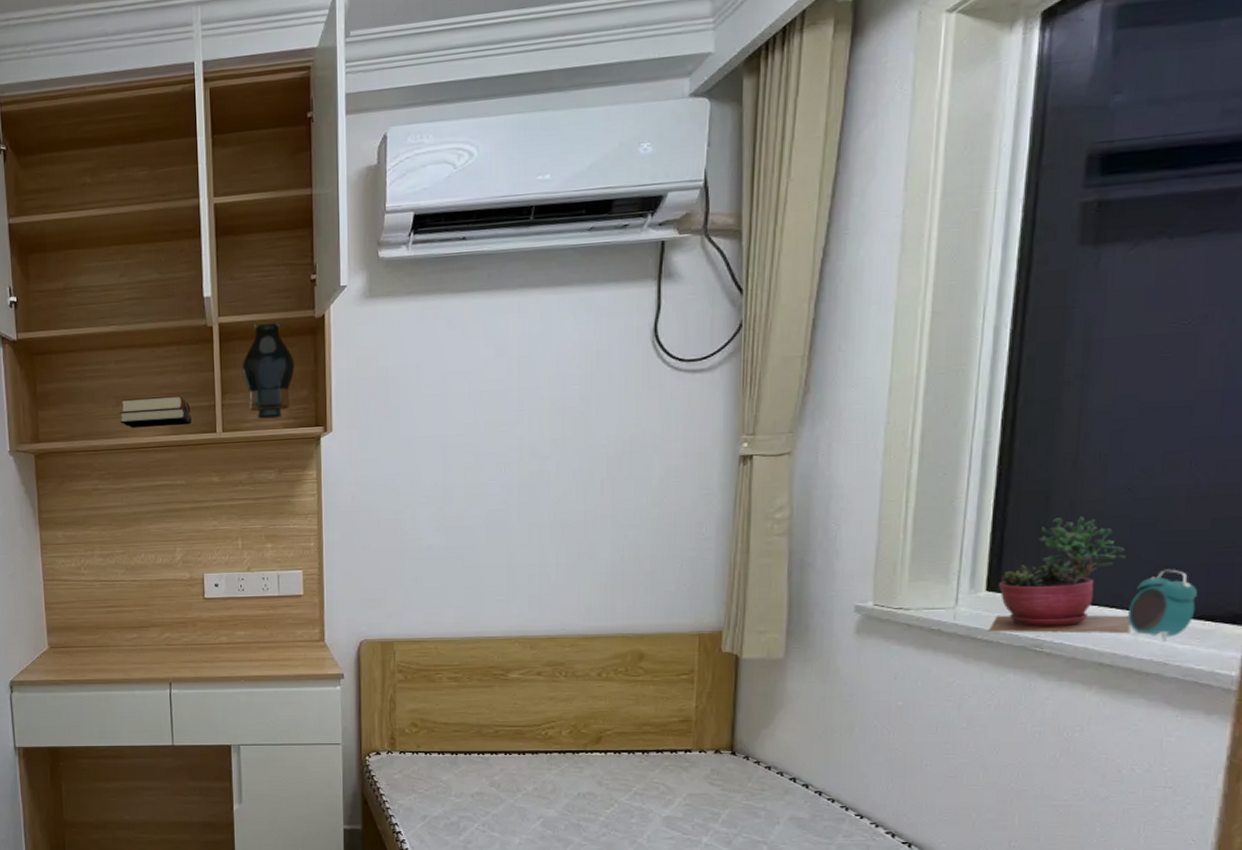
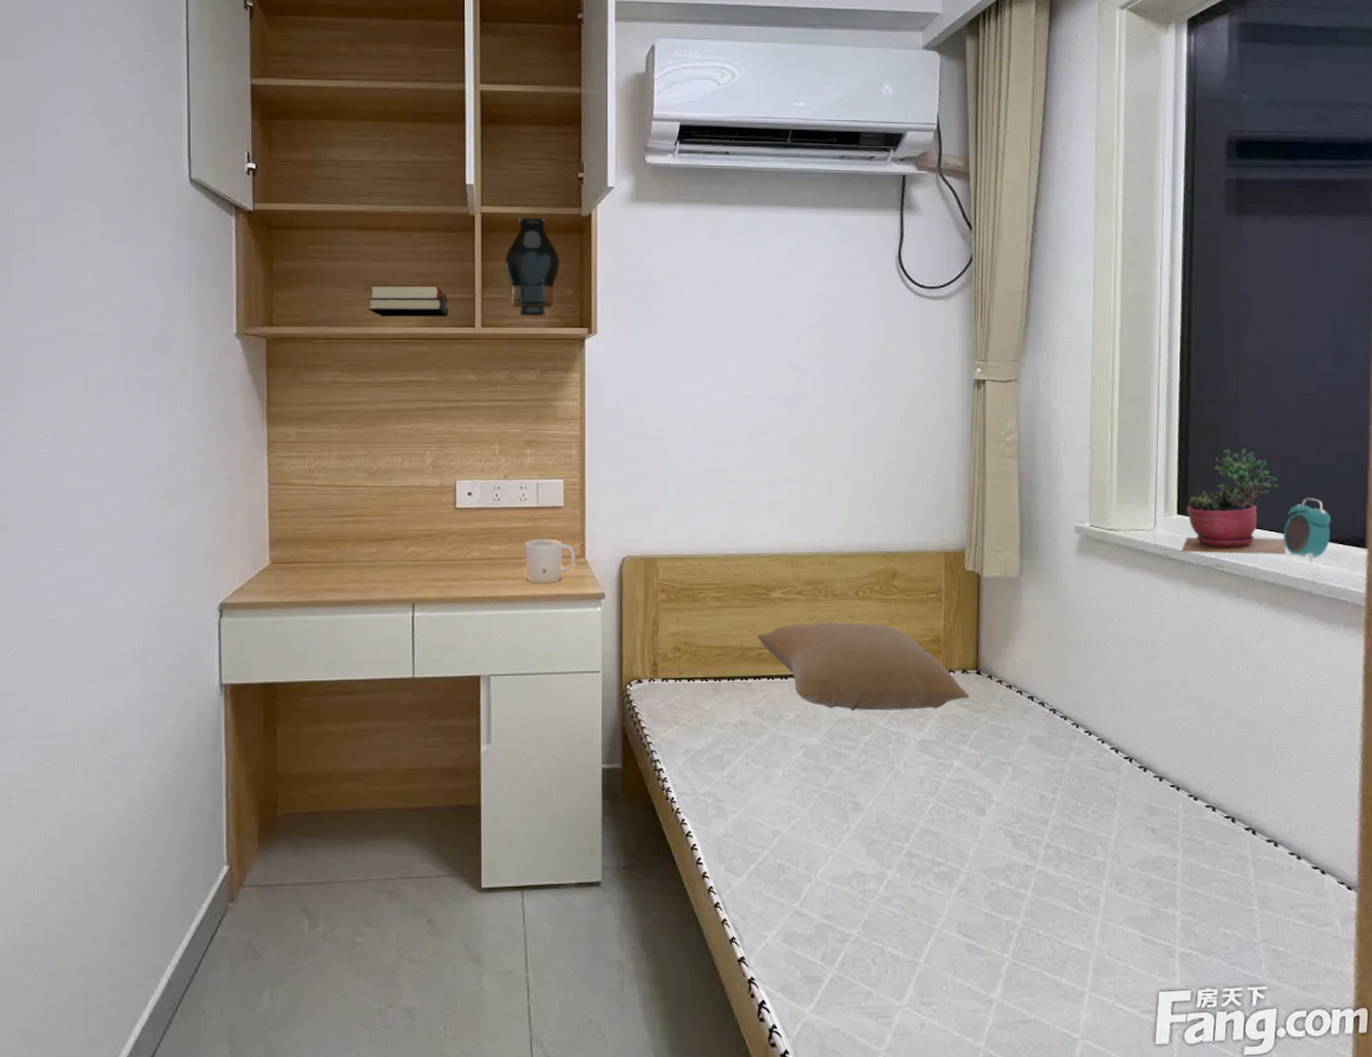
mug: none [267,624,316,666] -> present [524,538,576,585]
pillow: none [494,702,722,787] -> present [757,622,969,711]

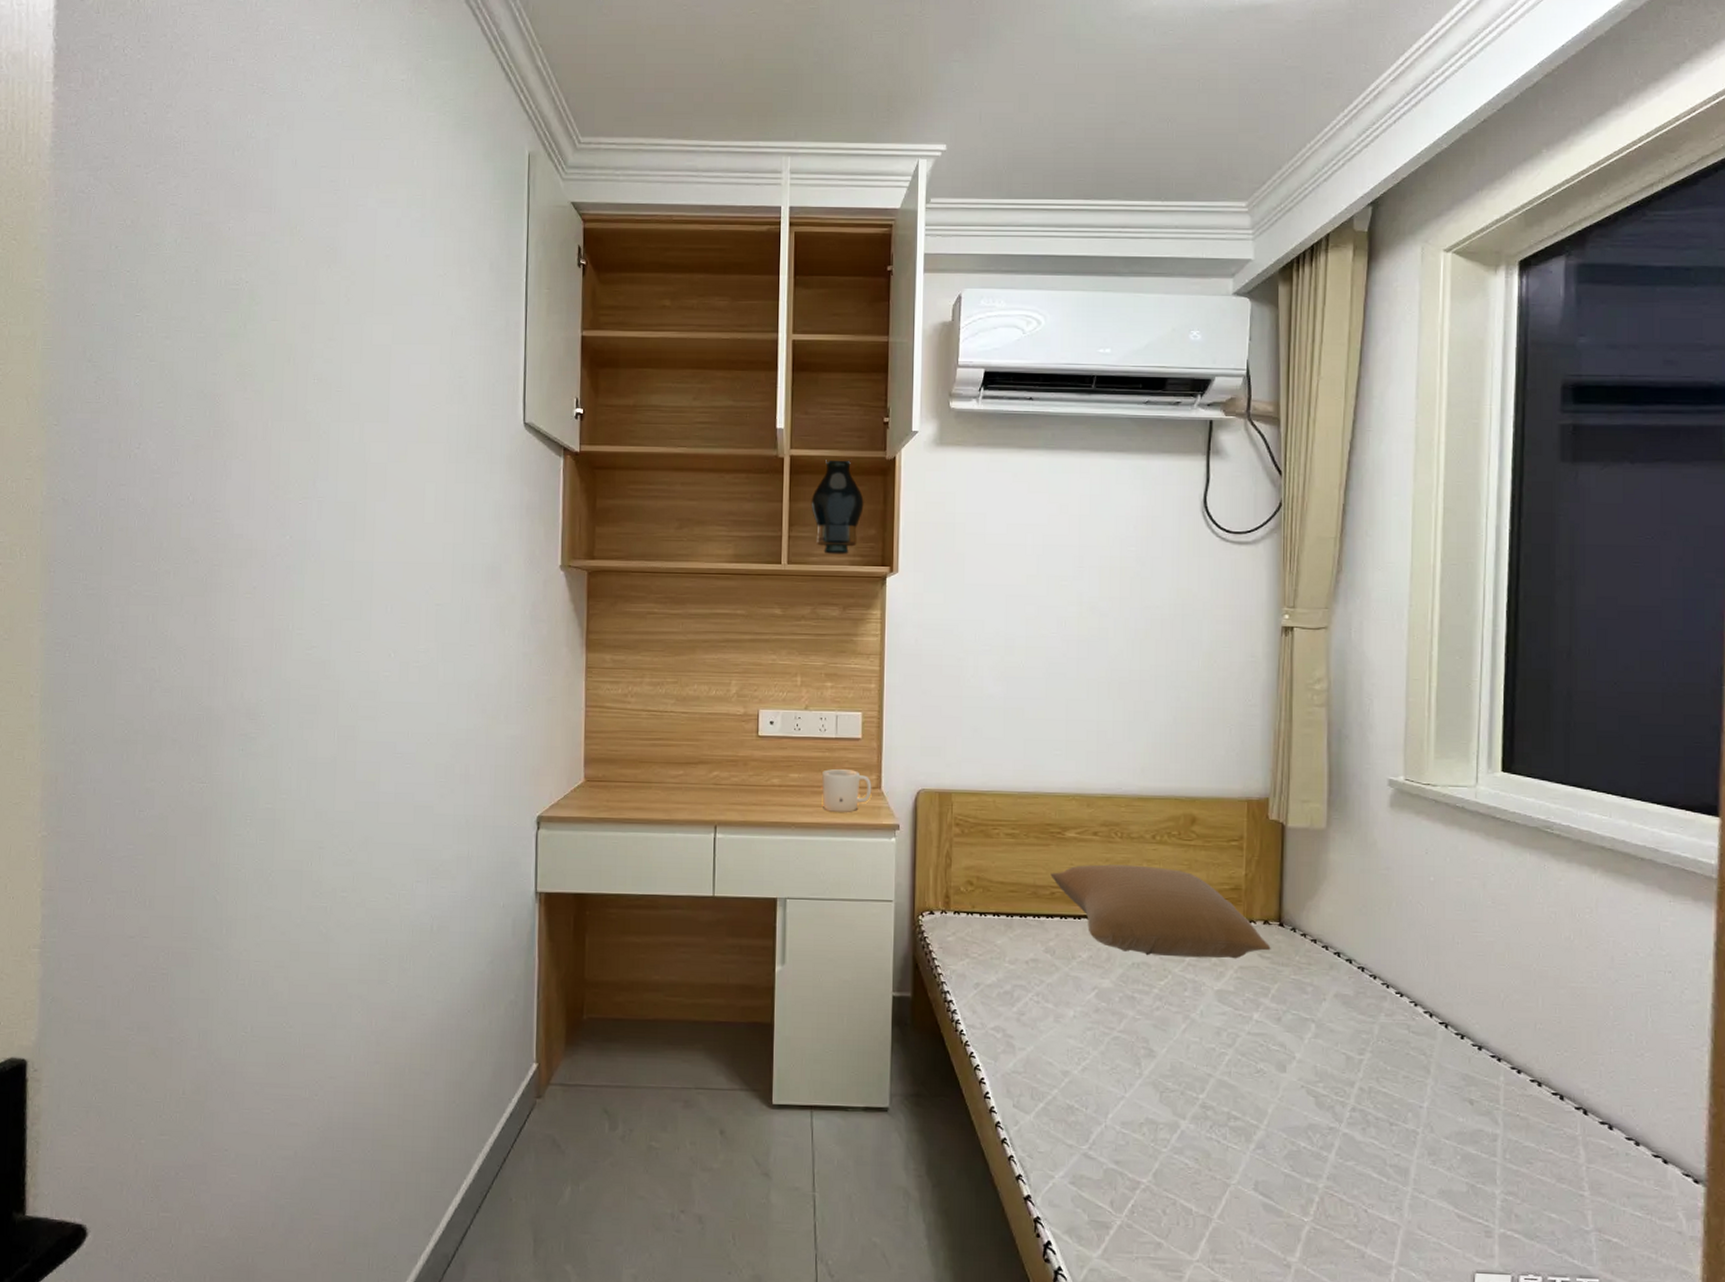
books: present [368,285,449,317] -> none [681,522,757,554]
succulent plant: present [1180,449,1286,555] -> none [1505,706,1625,820]
alarm clock: present [1283,497,1331,565] -> none [1621,760,1677,831]

